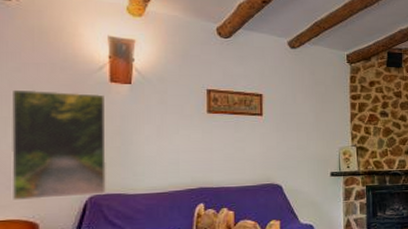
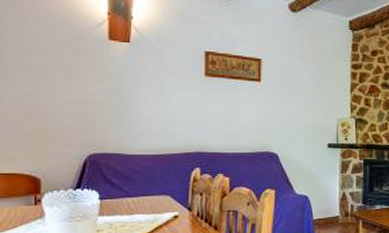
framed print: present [10,89,107,200] -> none [13,43,106,156]

